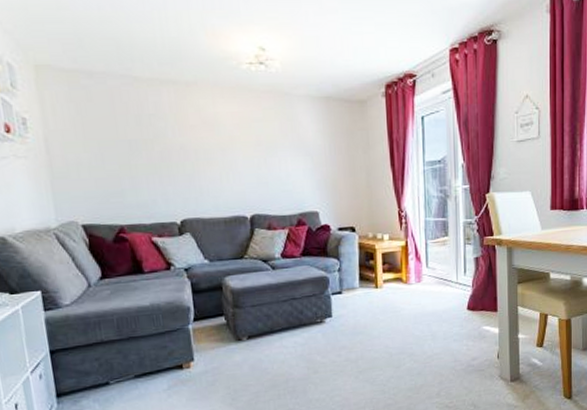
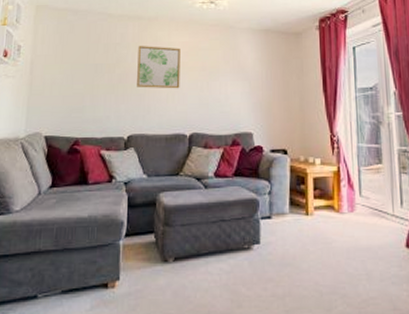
wall art: none [178,117,234,167] -> present [137,46,181,89]

